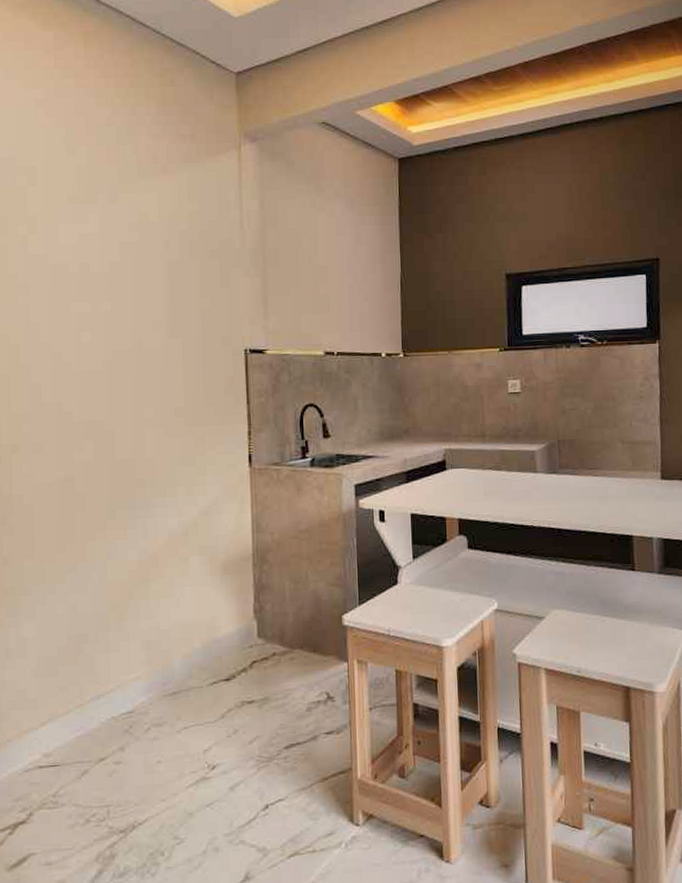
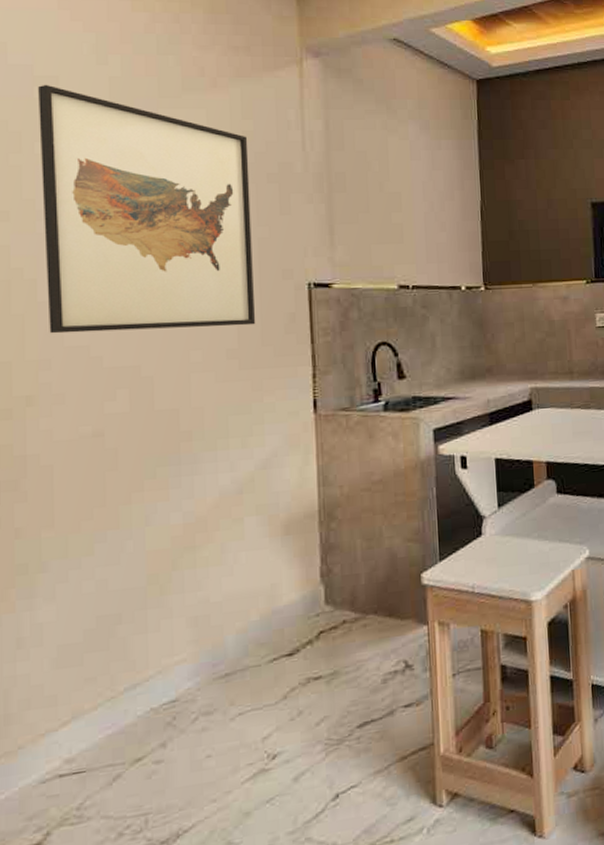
wall art: none [20,174,200,392] -> present [38,84,256,334]

